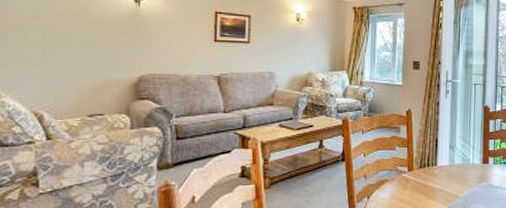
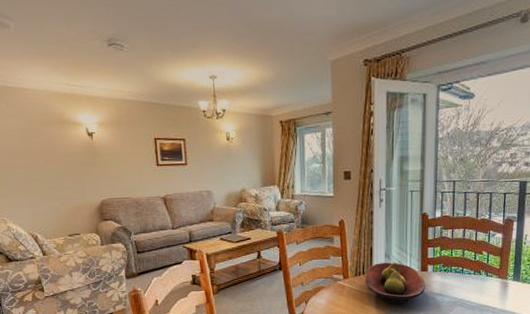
fruit bowl: none [429,154,487,199] -> present [365,262,425,305]

